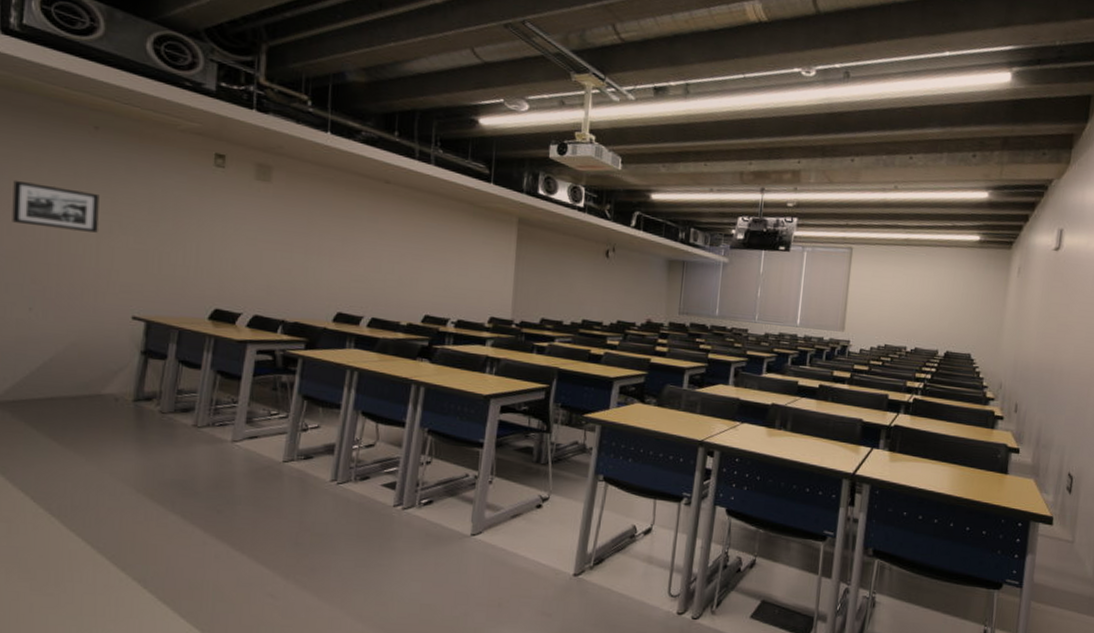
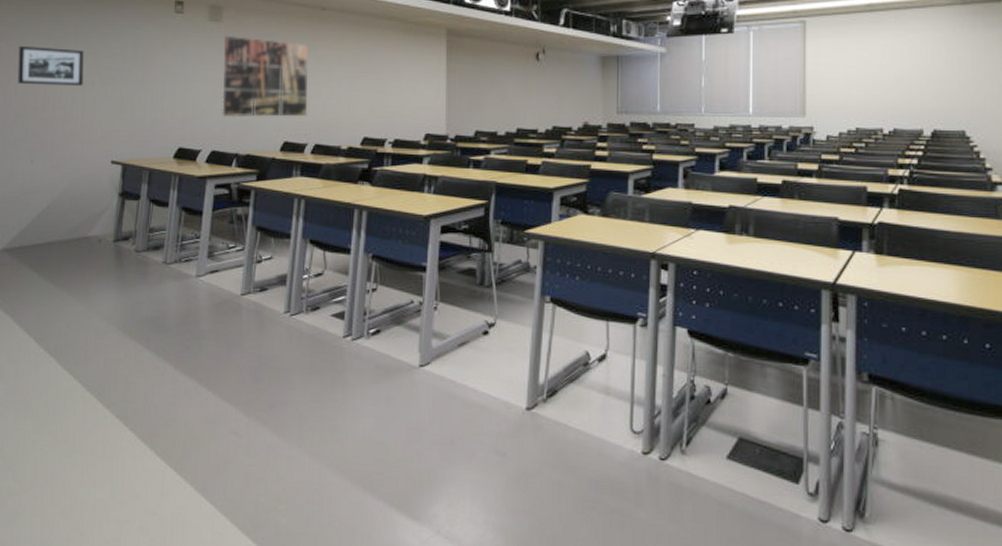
wall art: none [267,198,370,289] -> present [222,37,309,118]

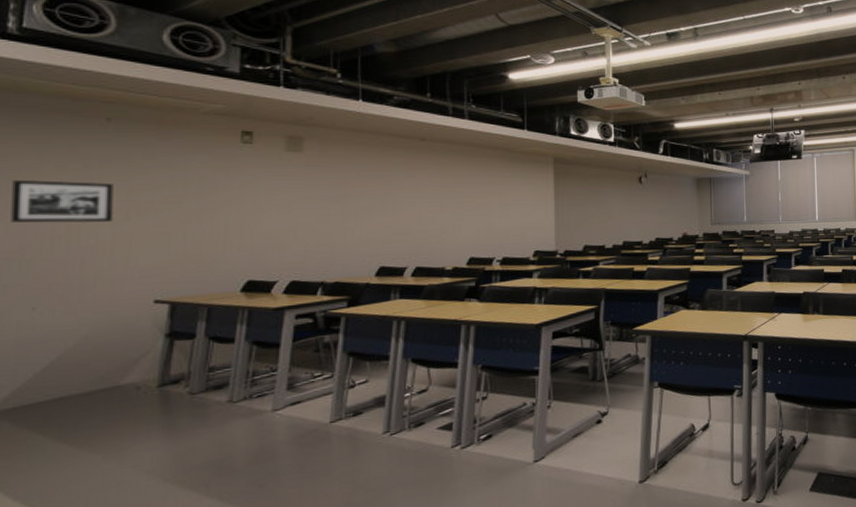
wall art: present [222,37,309,118] -> none [303,166,408,247]

